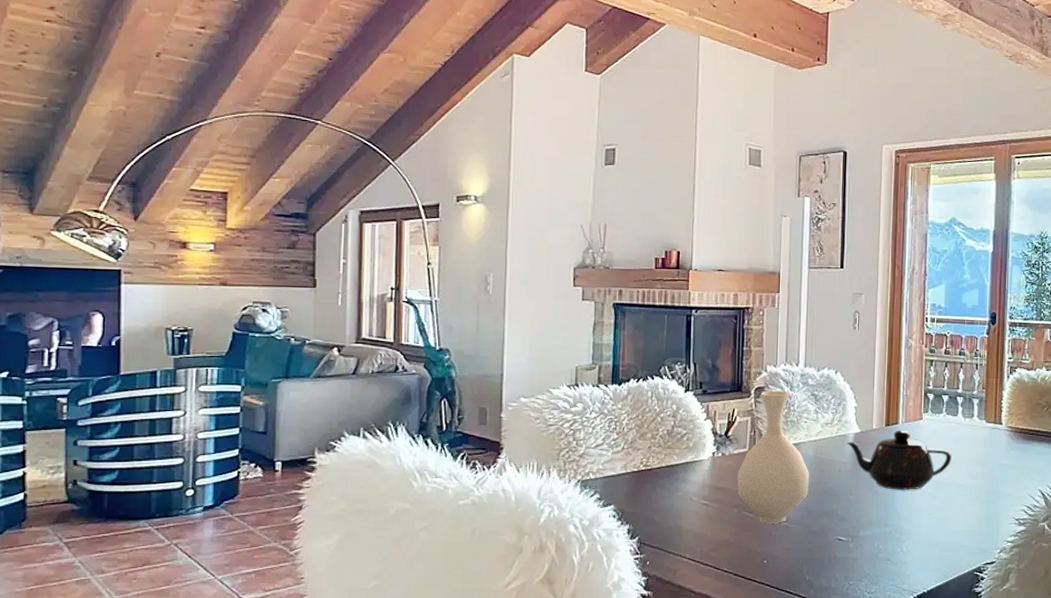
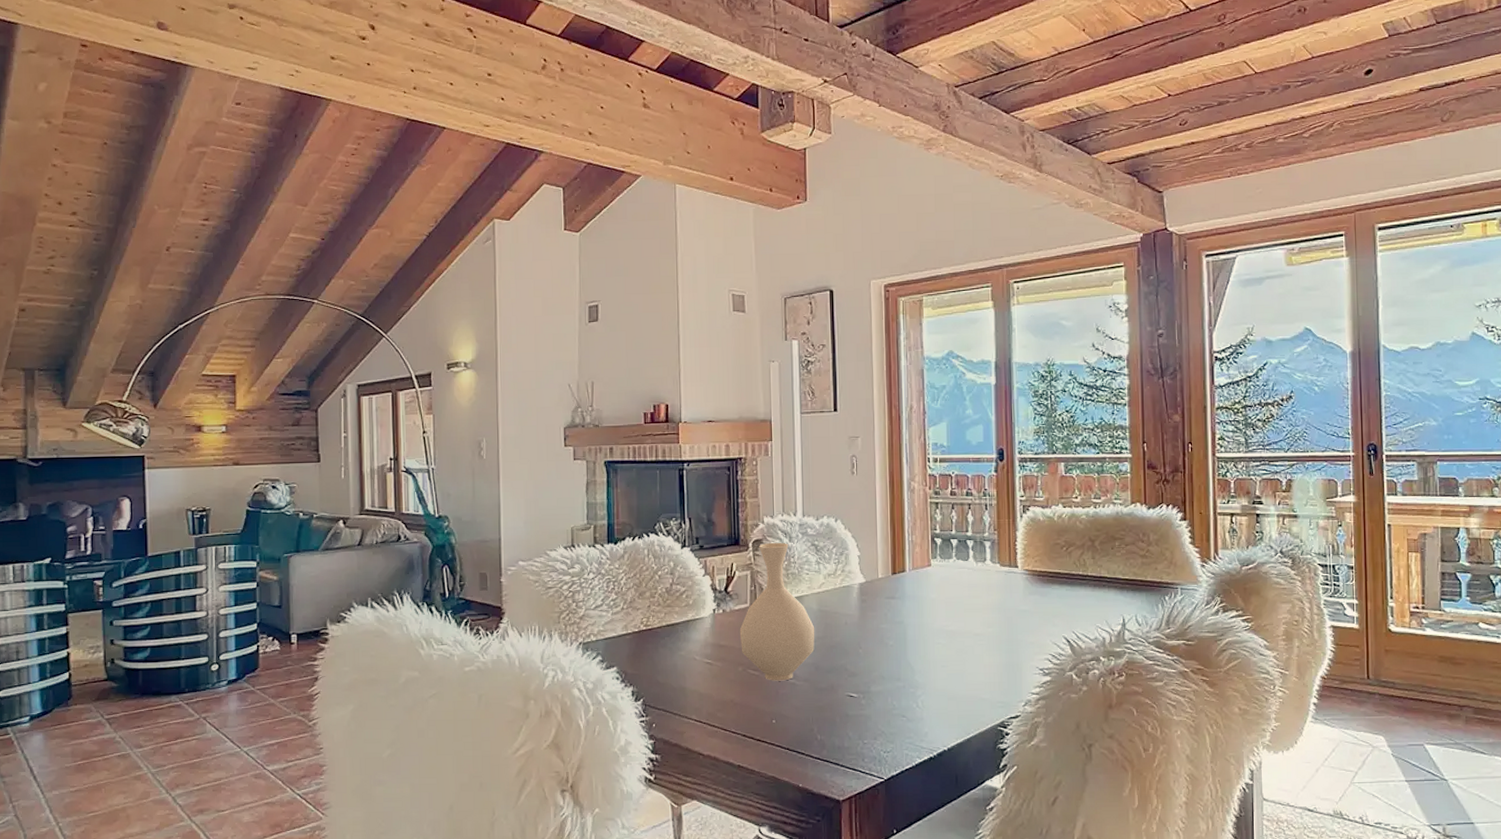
teapot: present [845,430,952,490] -> none [850,578,965,642]

